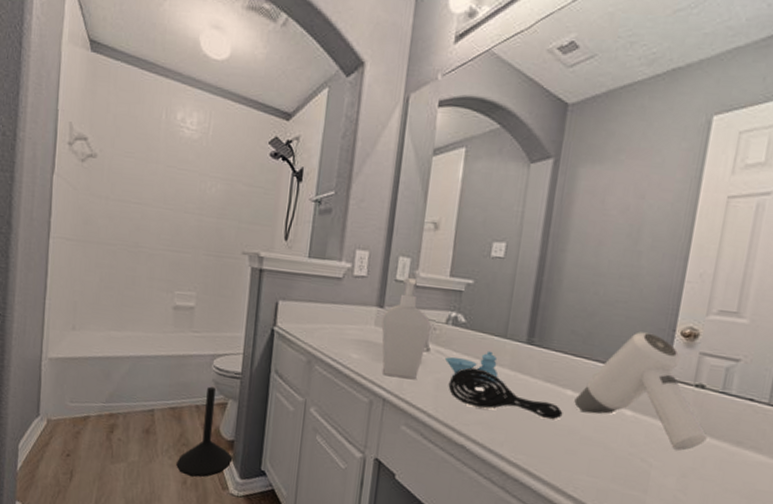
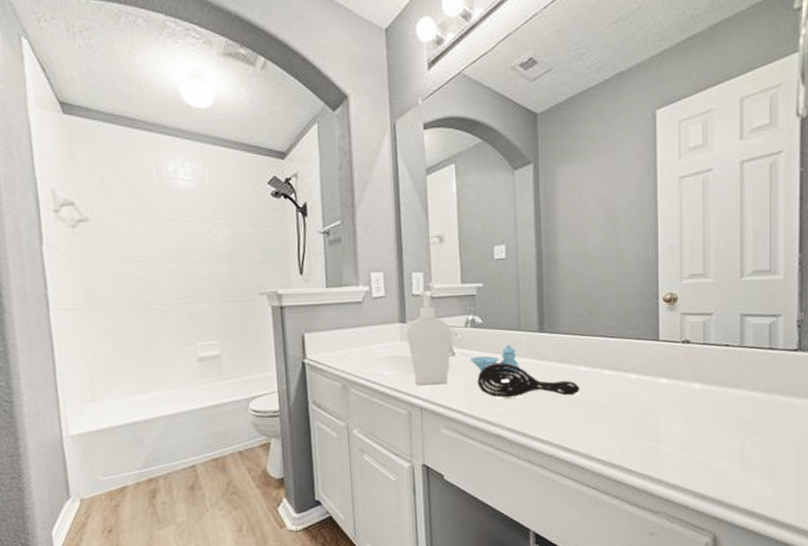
plunger: present [176,386,232,477] -> none [228,429,284,522]
hair dryer: present [574,331,708,451] -> none [588,303,699,400]

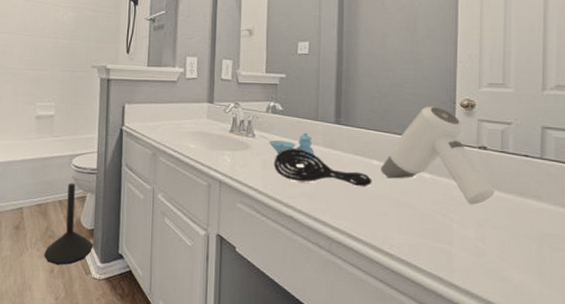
plunger: none [228,429,284,522] -> present [44,183,92,265]
soap bottle: present [406,291,453,386] -> none [213,77,255,163]
hair dryer: none [588,303,699,400] -> present [380,105,495,205]

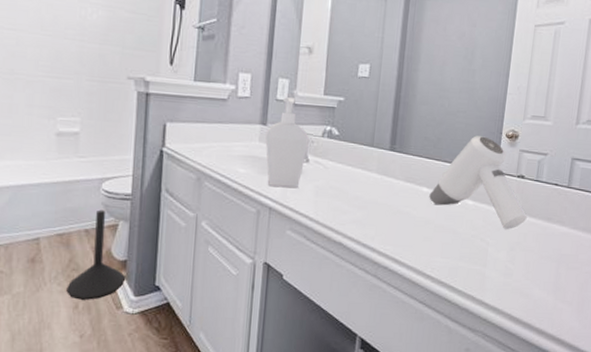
soap bottle: none [213,77,255,163] -> present [265,97,310,189]
soap dispenser: present [268,132,315,158] -> none [322,158,368,184]
hairbrush: present [273,148,372,187] -> none [326,174,421,214]

